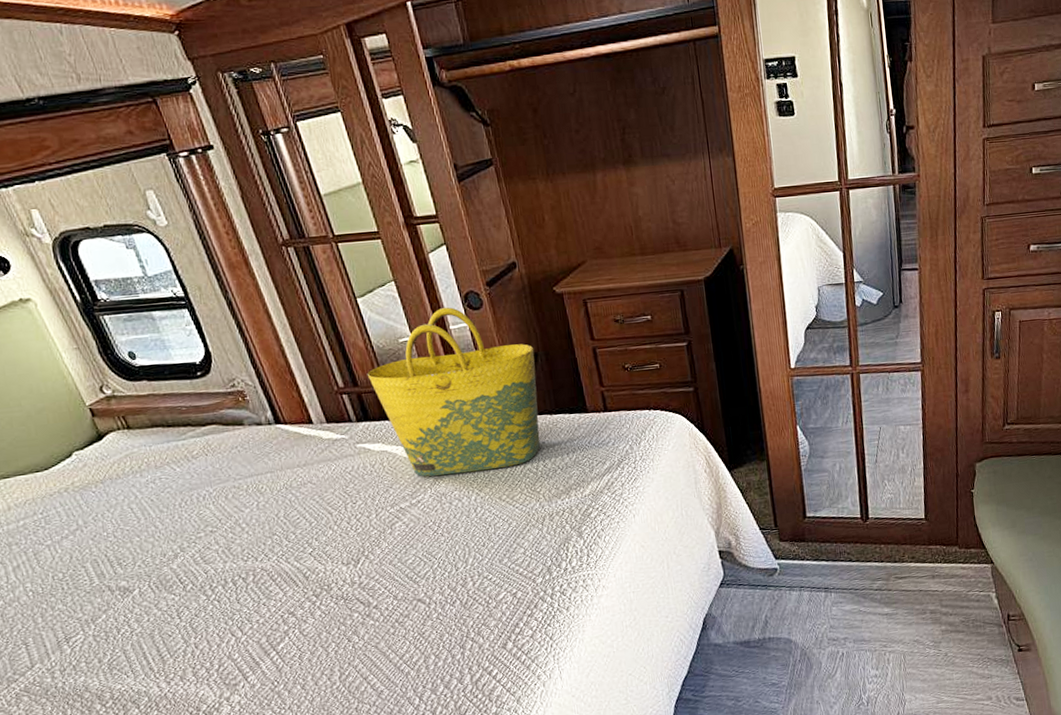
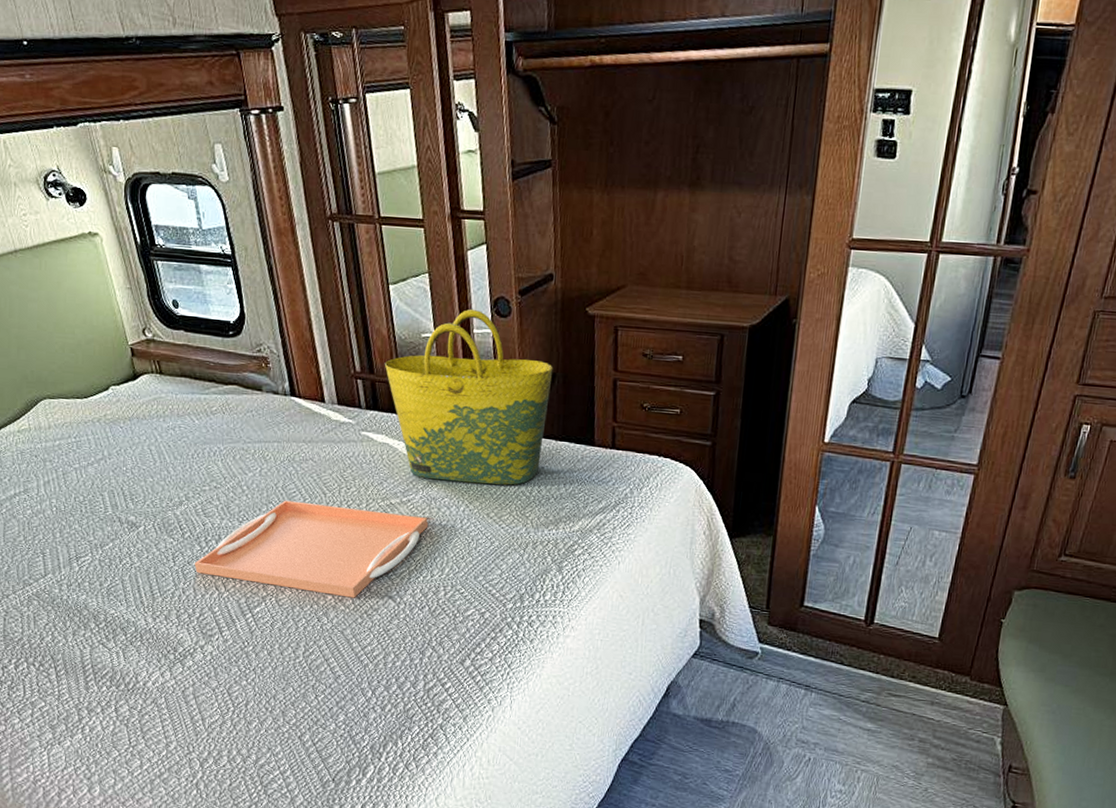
serving tray: none [202,514,444,624] -> present [194,500,429,598]

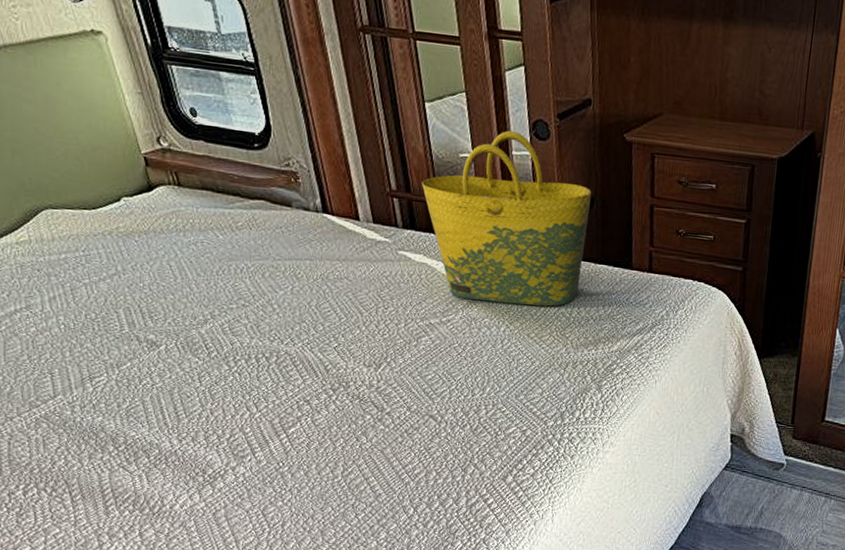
serving tray: present [194,500,429,598] -> none [222,319,469,418]

